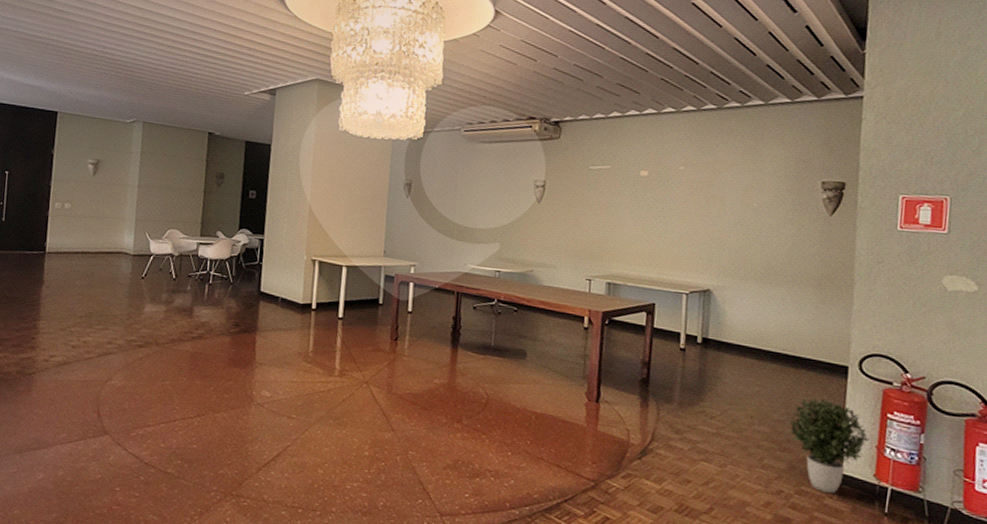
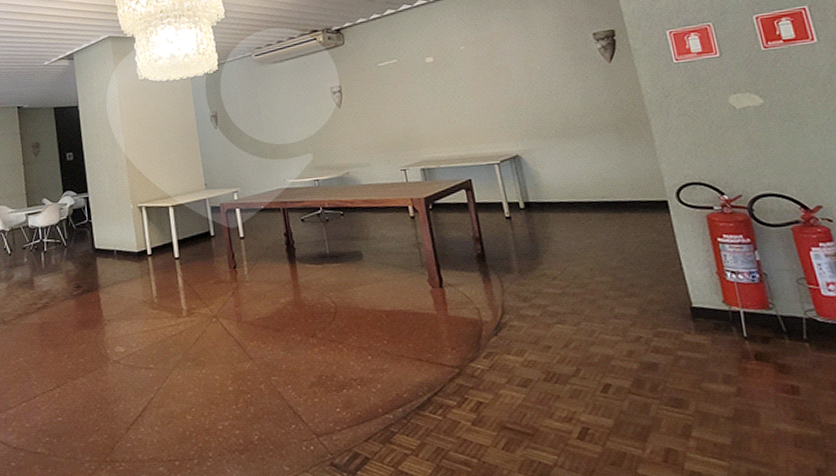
potted plant: present [790,398,870,494] -> none [628,236,709,330]

